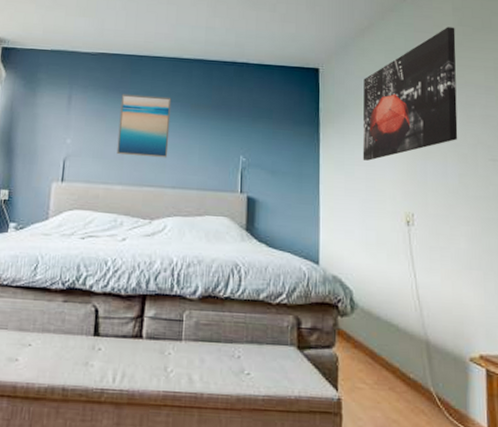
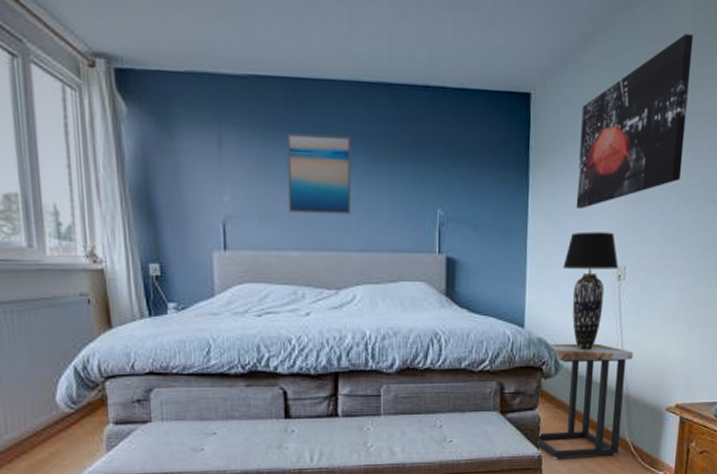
side table: none [335,281,429,406] -> present [536,343,634,459]
table lamp: none [353,180,407,291] -> present [563,231,619,350]

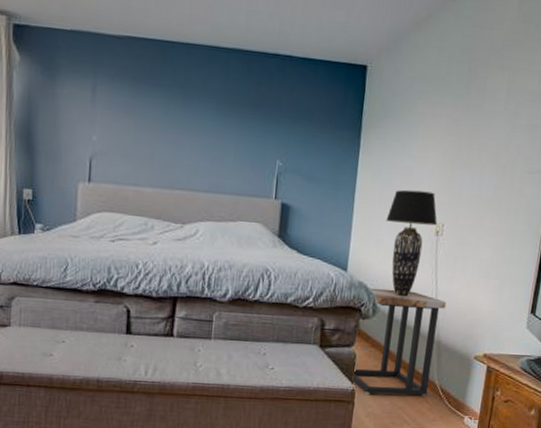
wall art: present [287,132,352,215] -> none [147,86,207,160]
wall art: present [576,33,694,209] -> none [401,23,518,169]

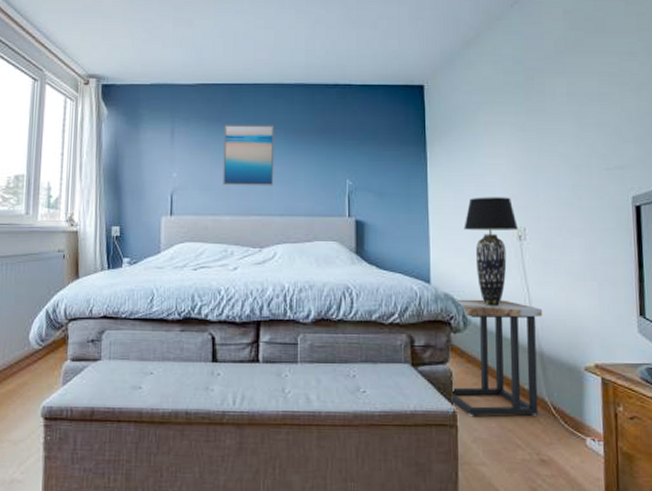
wall art: none [147,86,207,160] -> present [223,124,275,186]

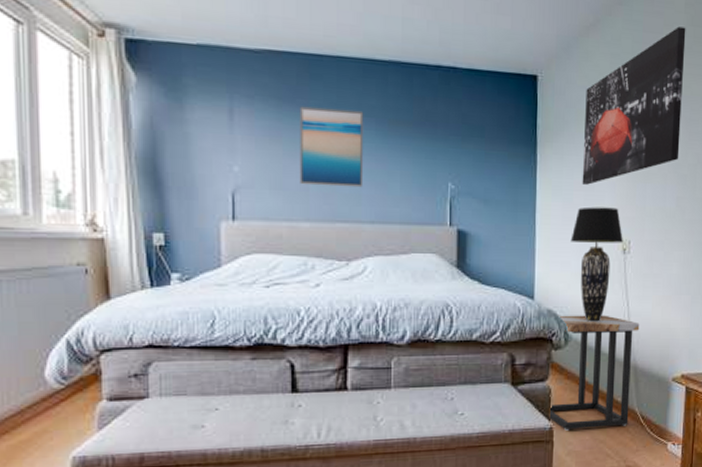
wall art: none [471,32,571,177] -> present [582,26,686,185]

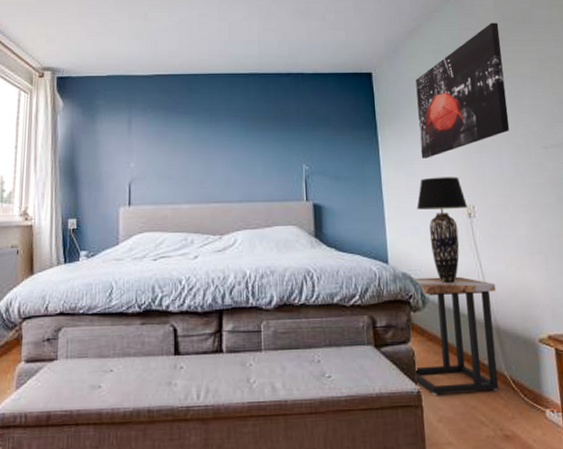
wall art: present [299,106,364,188] -> none [181,113,232,174]

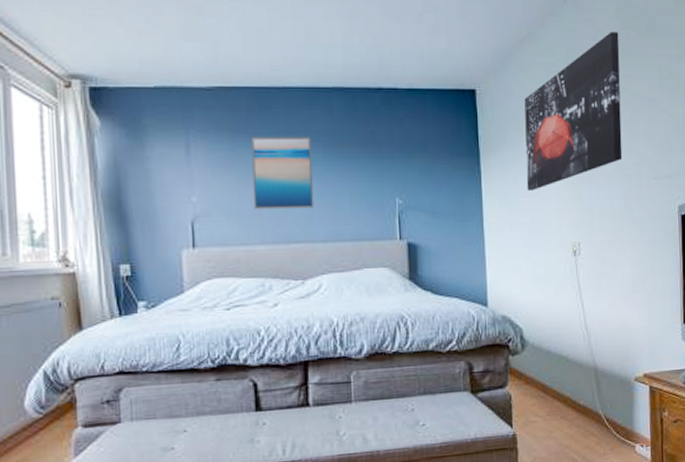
wall art: none [181,113,232,174] -> present [251,136,315,210]
side table: present [412,276,499,395] -> none [510,317,597,437]
table lamp: present [417,177,468,284] -> none [520,211,574,326]

